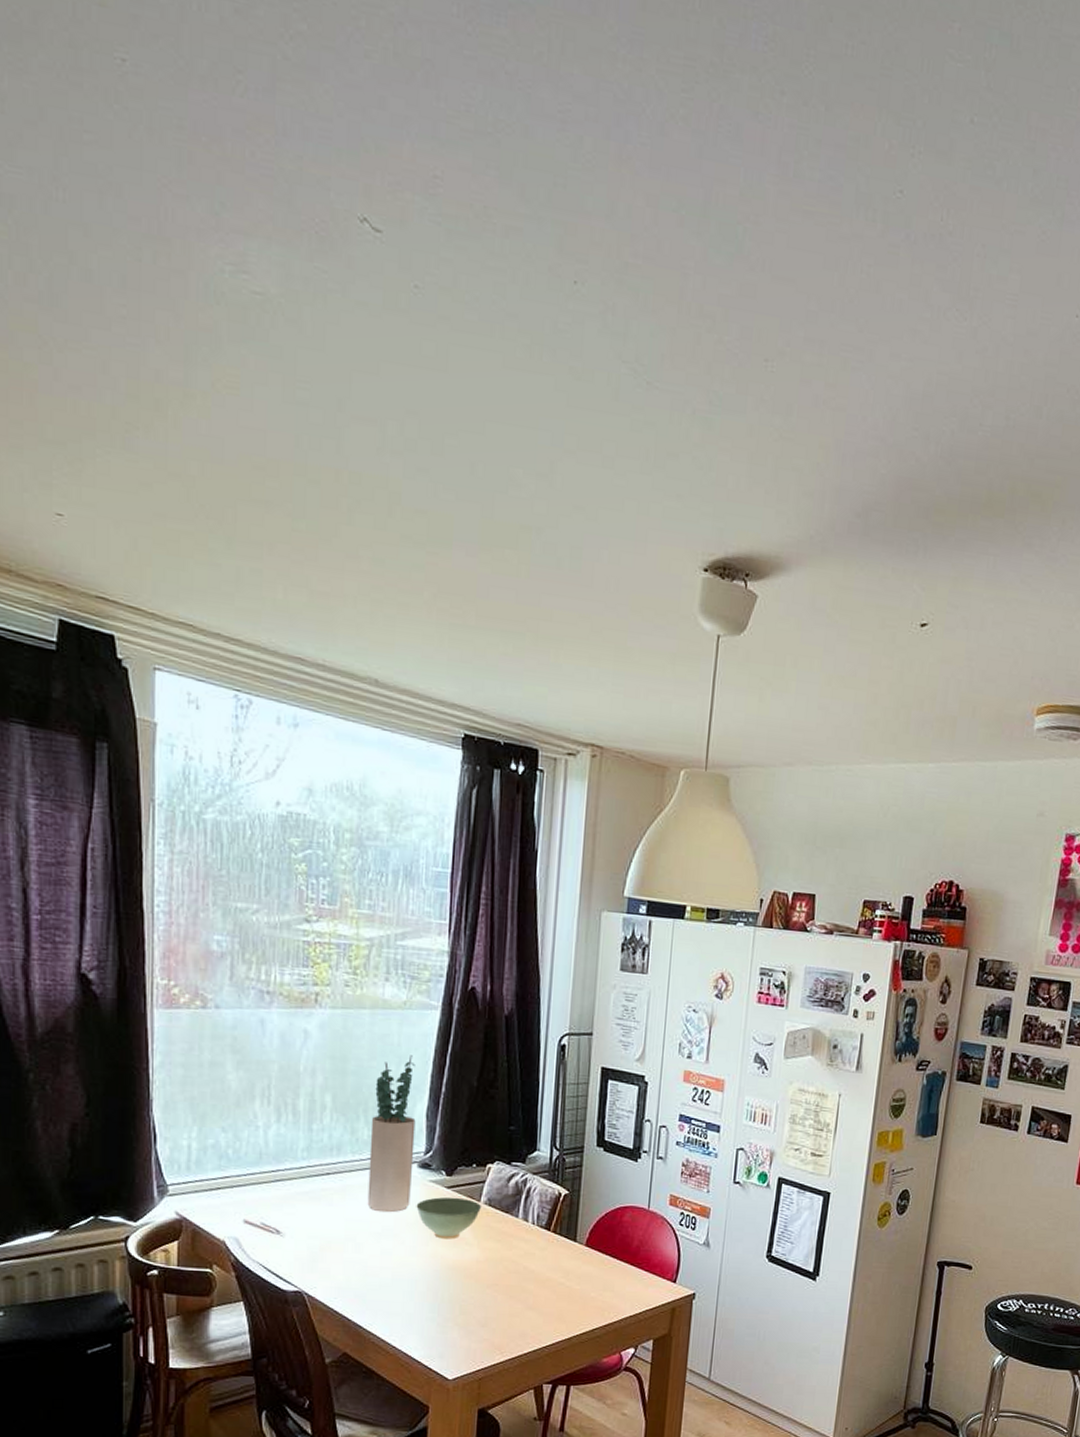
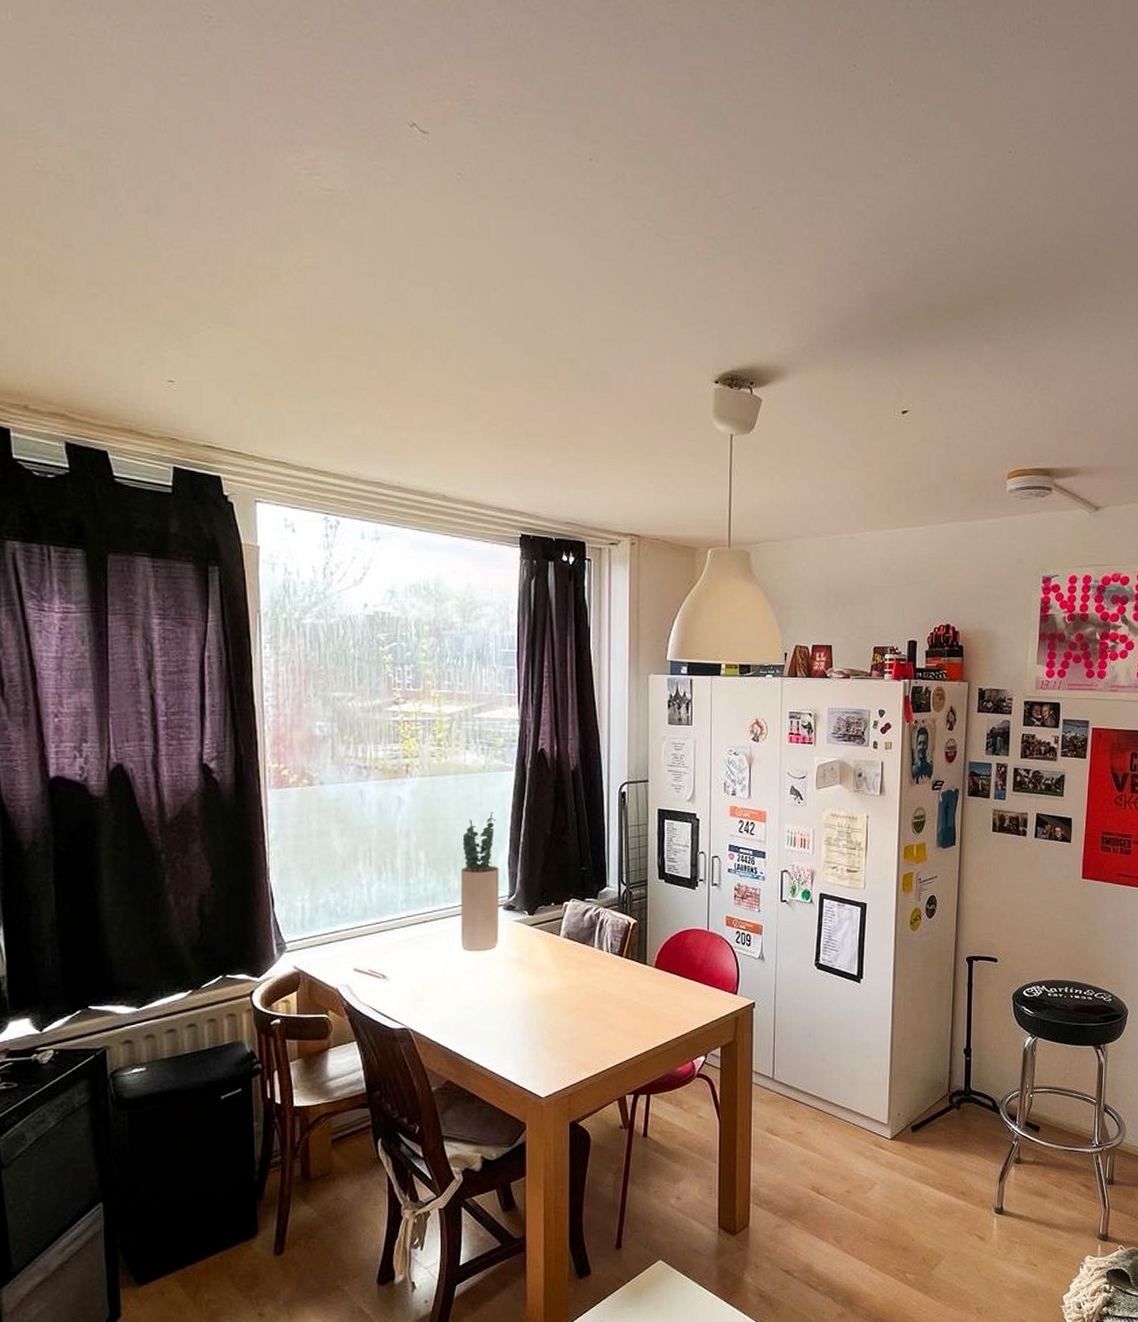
bowl: present [416,1197,481,1239] -> none [504,933,561,971]

